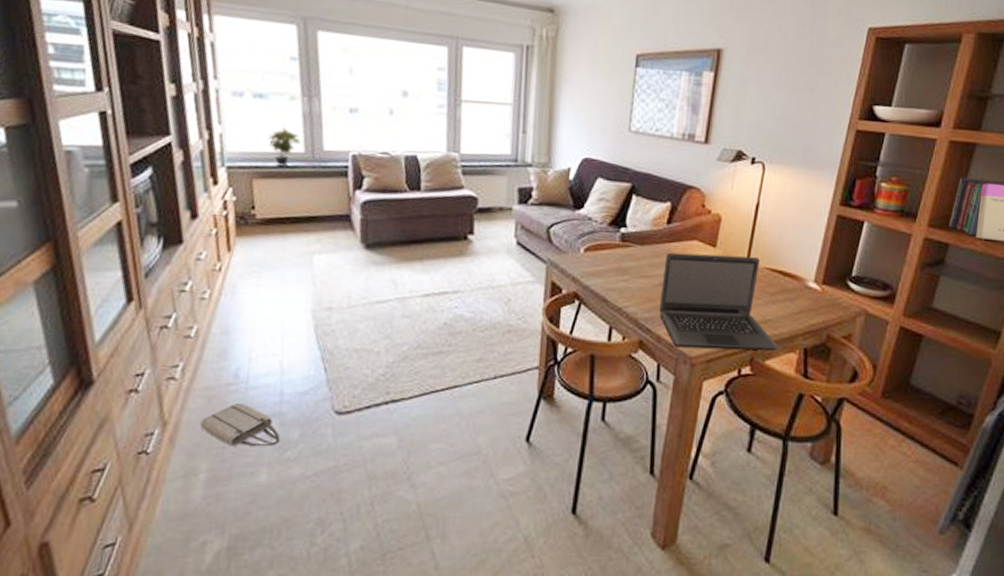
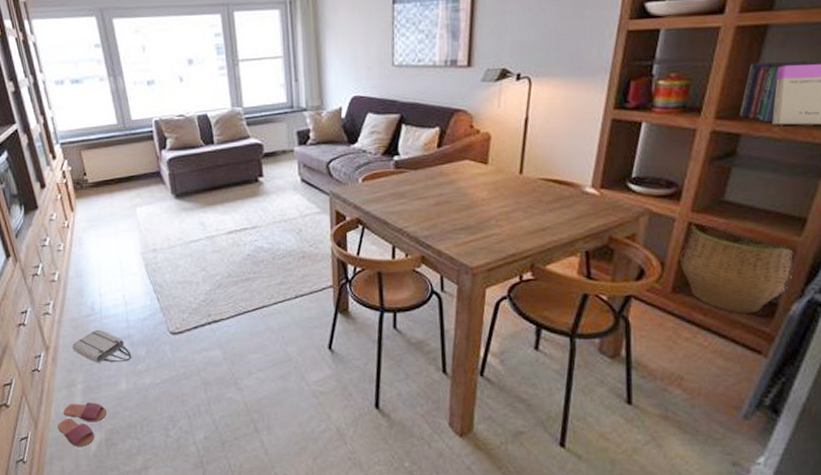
slippers: none [161,498,234,557] -> present [57,402,106,446]
potted plant: present [267,127,301,167] -> none [87,105,113,138]
laptop: present [659,252,780,351] -> none [437,170,560,260]
basket: none [891,328,989,423] -> present [680,223,794,313]

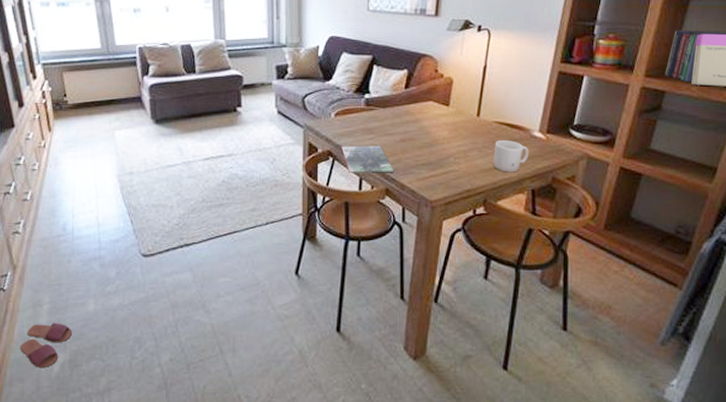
tote bag: present [72,329,132,363] -> none [41,250,102,284]
magazine: none [371,211,430,241] -> present [341,146,394,173]
mug: none [539,198,581,234] -> present [493,140,529,173]
basket: present [680,223,794,313] -> none [612,168,706,250]

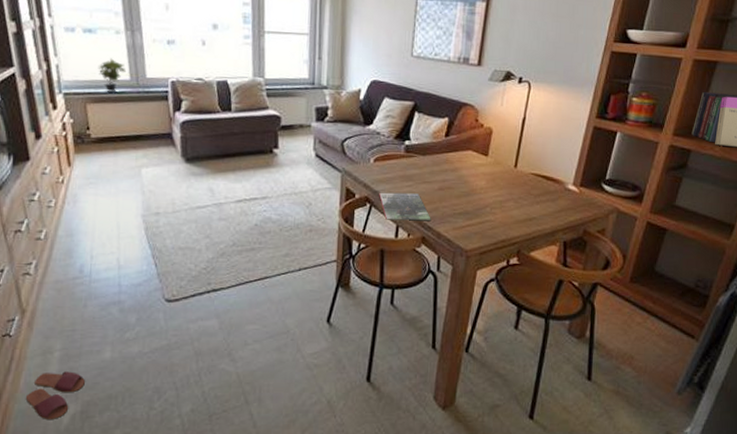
potted plant: none [71,28,98,61] -> present [98,58,127,93]
mug: present [493,140,529,173] -> none [527,192,563,224]

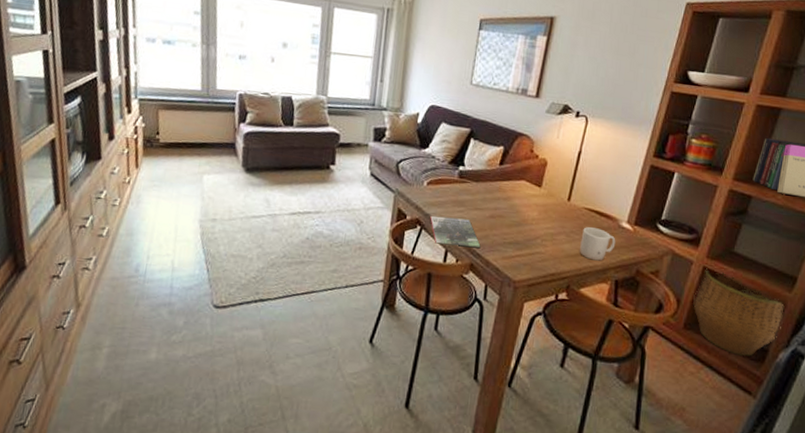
slippers: present [25,371,85,419] -> none [71,368,129,416]
potted plant: present [98,58,127,93] -> none [172,69,199,101]
mug: none [527,192,563,224] -> present [579,227,616,261]
basket: none [638,223,723,303] -> present [693,268,785,356]

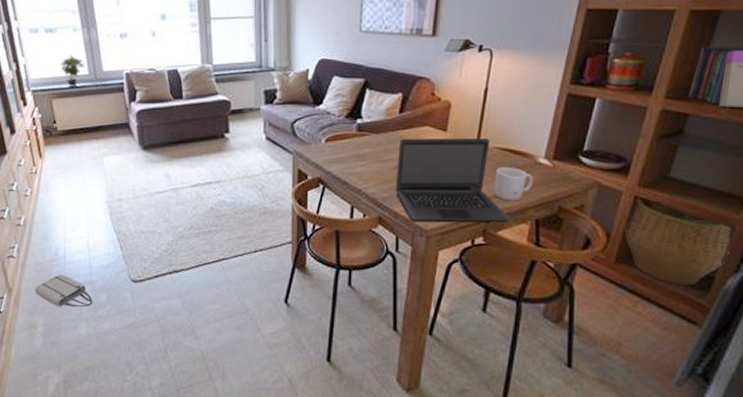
tote bag: none [106,292,169,331] -> present [35,274,93,308]
potted plant: none [172,69,199,101] -> present [60,55,85,87]
magazine: present [430,215,481,249] -> none [332,173,388,201]
laptop: none [489,189,594,280] -> present [395,138,511,223]

